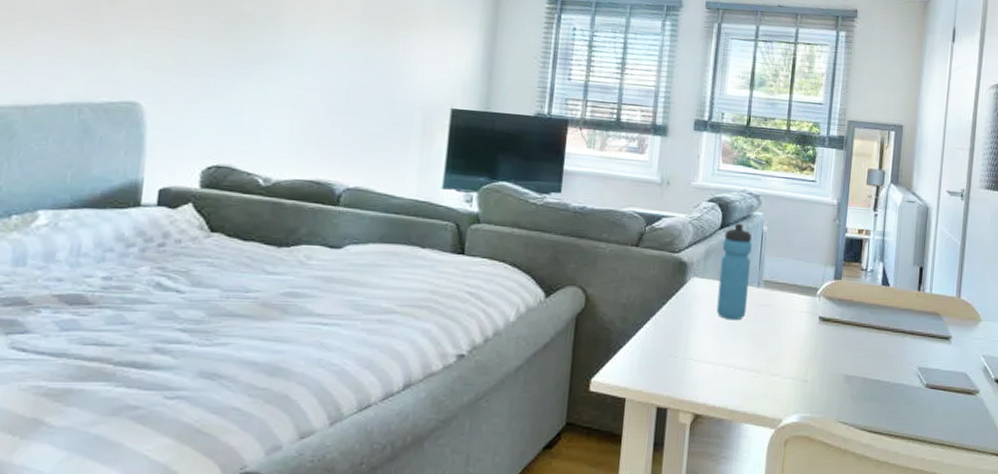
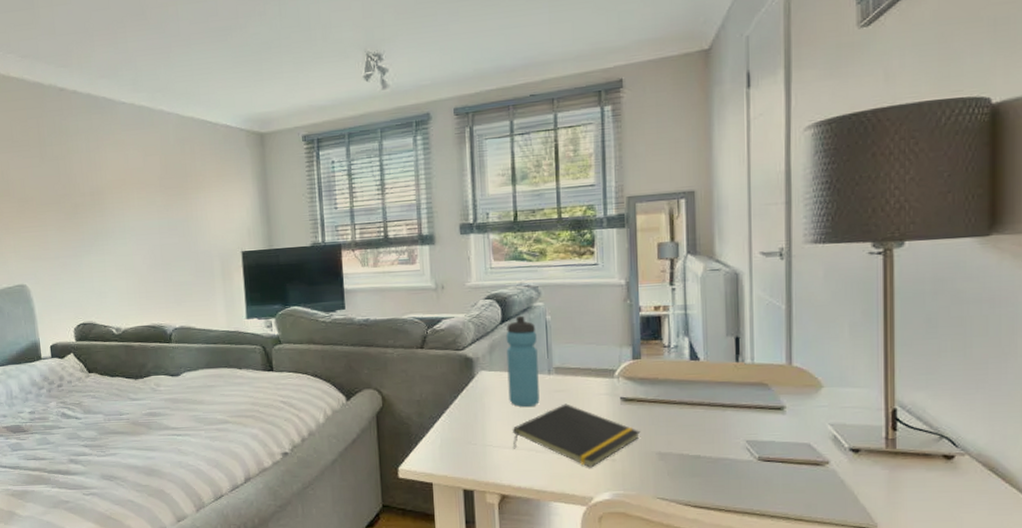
notepad: none [713,319,833,388] -> present [512,403,641,468]

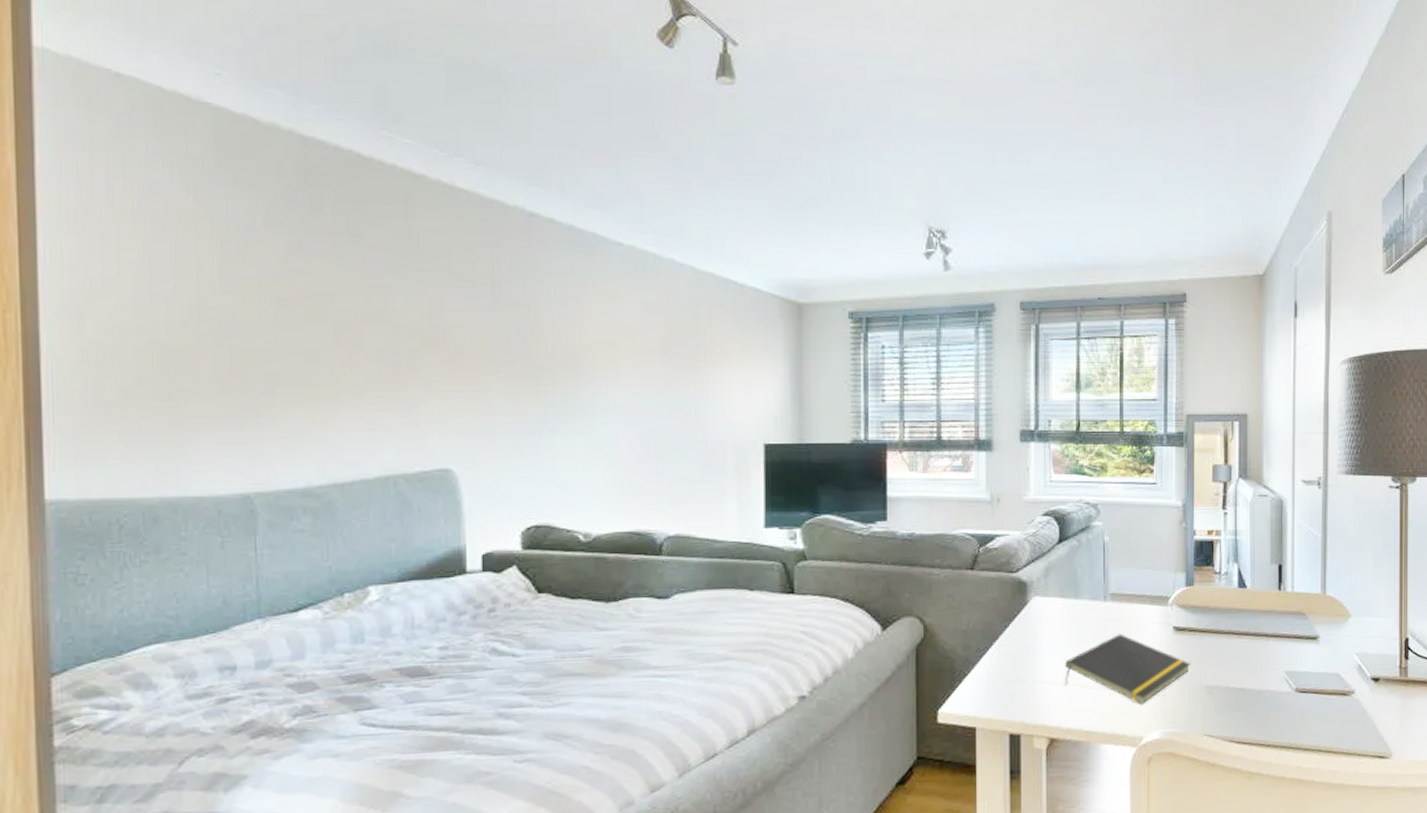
water bottle: present [506,315,540,408] -> none [1062,535,1094,638]

